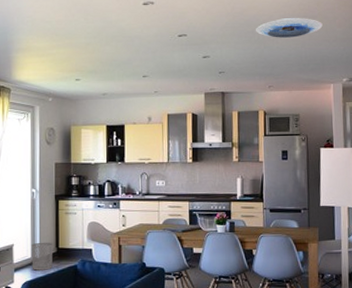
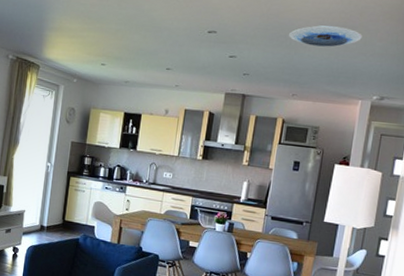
waste bin: present [31,243,54,271] -> none [38,212,60,239]

